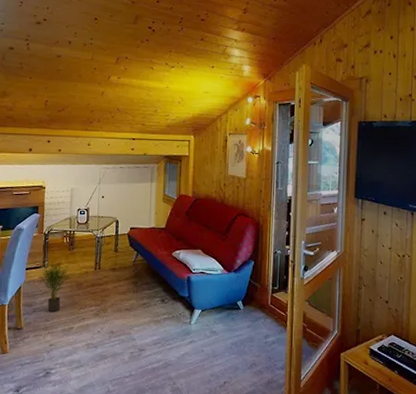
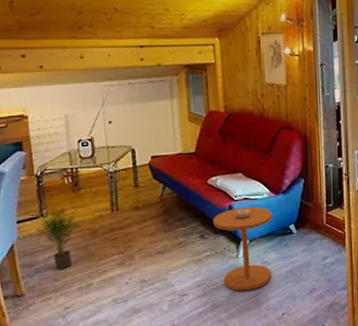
side table: none [173,279,224,355] -> present [213,206,273,291]

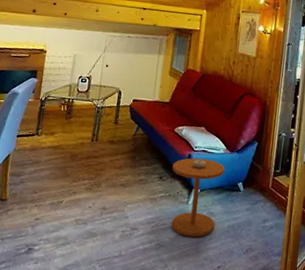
potted plant: present [36,205,86,269] -> none [30,127,70,184]

